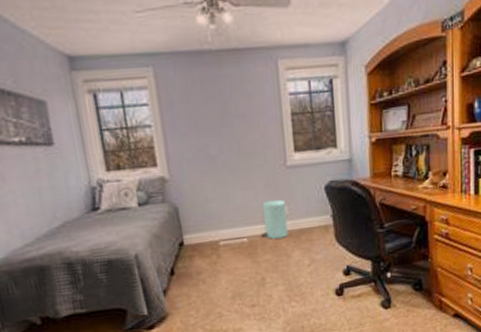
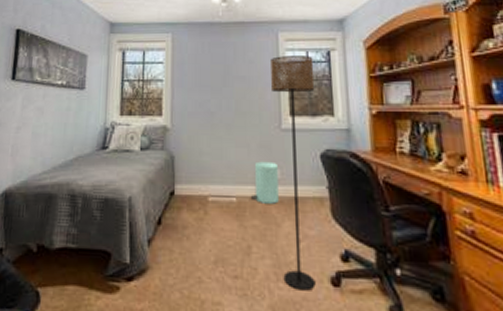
floor lamp: none [271,85,323,305] -> present [271,56,316,291]

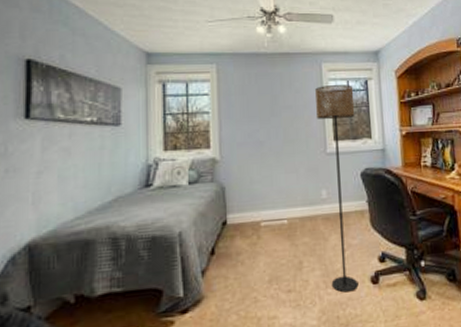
trash can: present [251,161,279,204] -> none [301,183,326,222]

